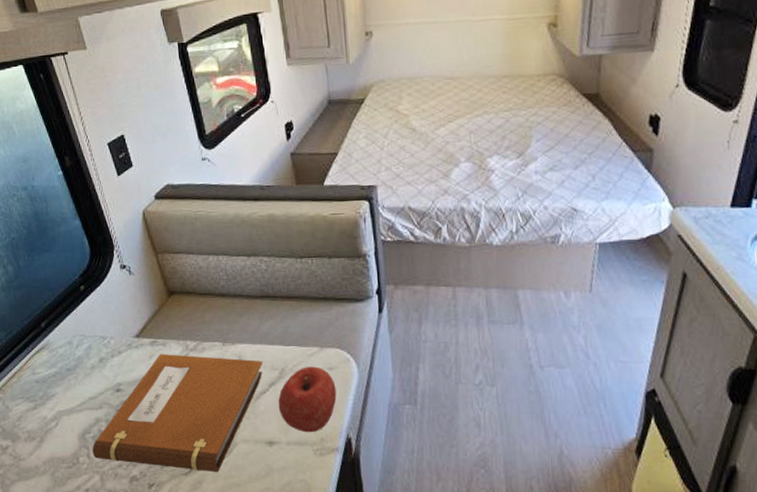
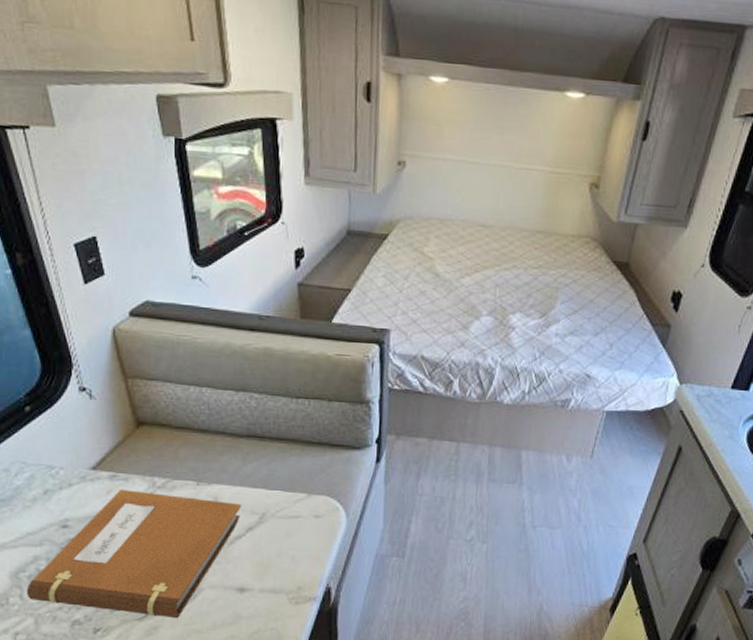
fruit: present [278,366,337,433] -> none [255,513,321,581]

